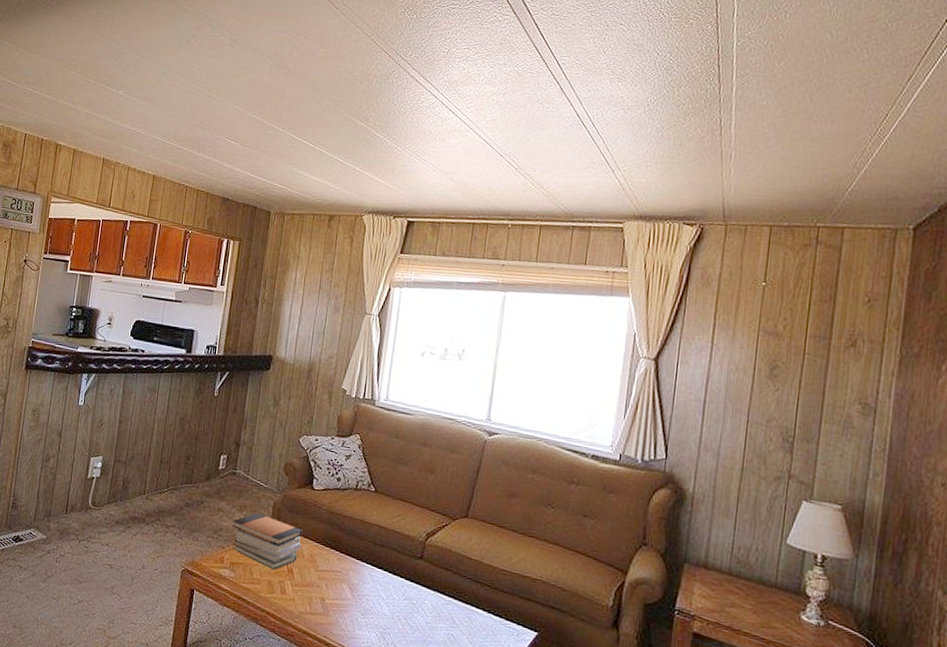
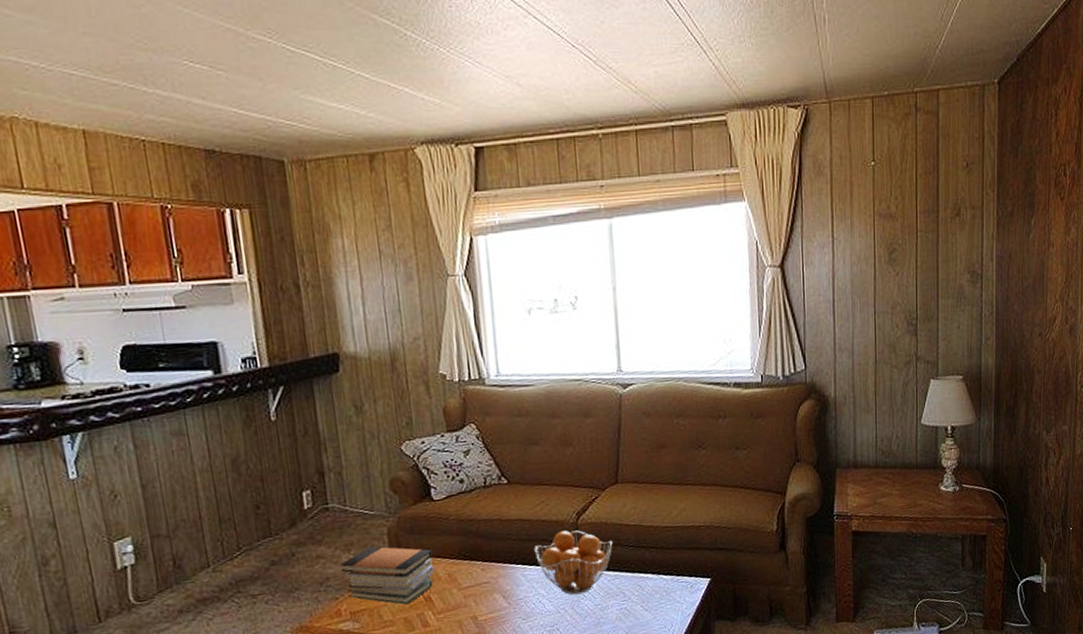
fruit basket: none [384,545,453,609] -> present [535,530,613,595]

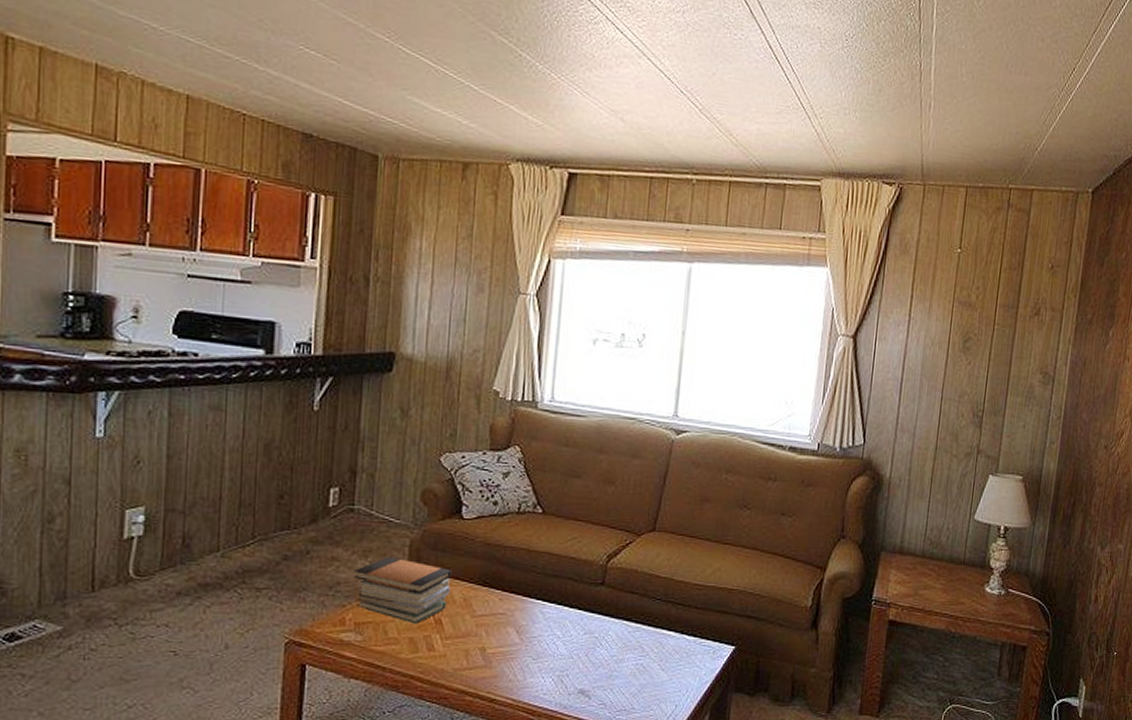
fruit basket: present [535,530,613,595] -> none [558,572,640,642]

